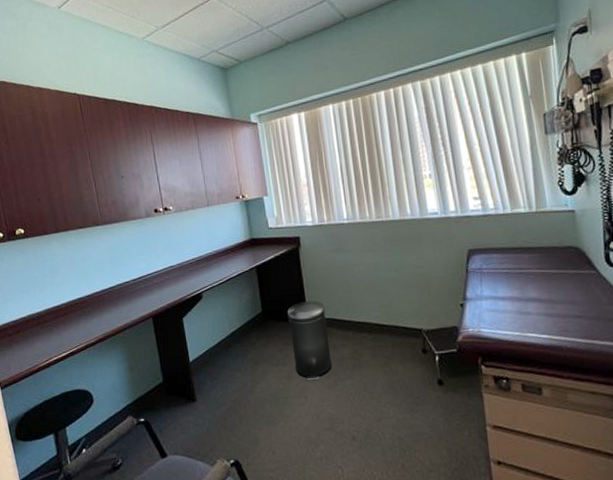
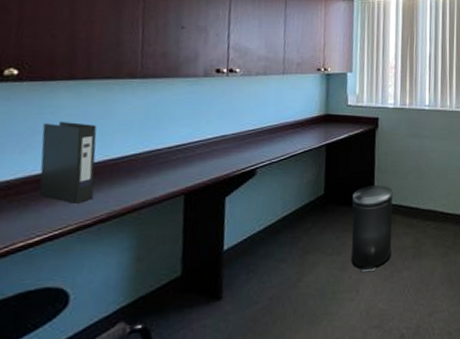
binder: none [48,265,92,328] -> present [39,121,97,204]

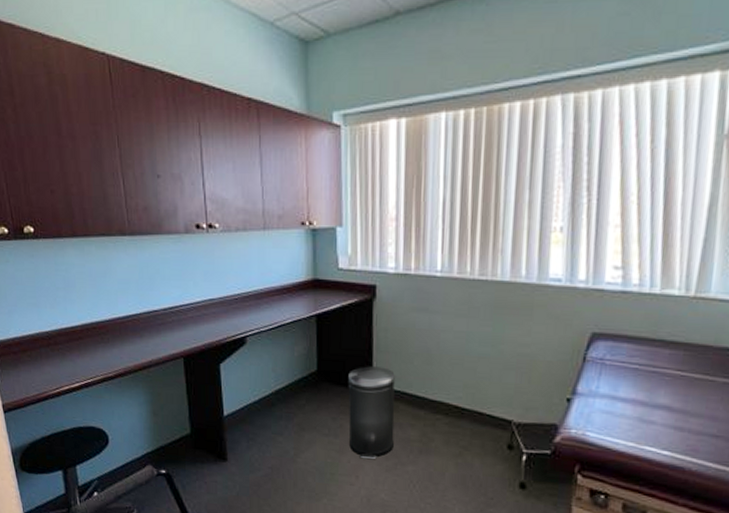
binder: present [39,121,97,204] -> none [62,278,111,357]

